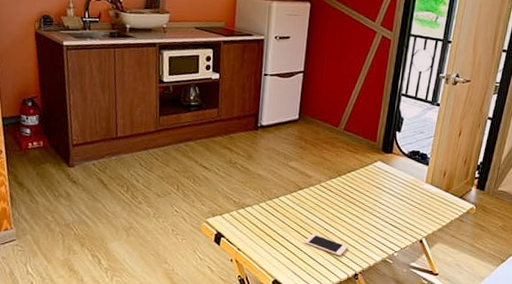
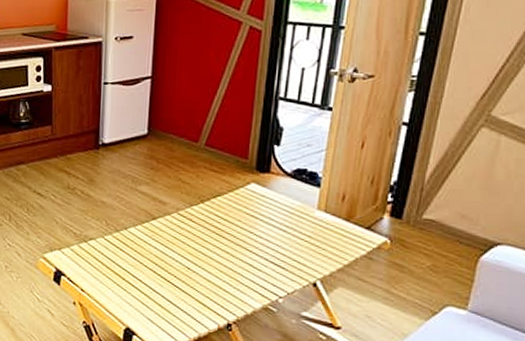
cell phone: present [304,234,348,256] -> none [161,273,217,302]

